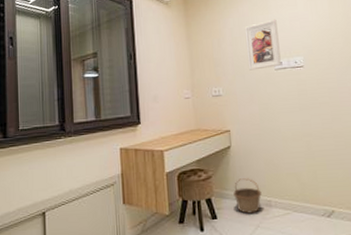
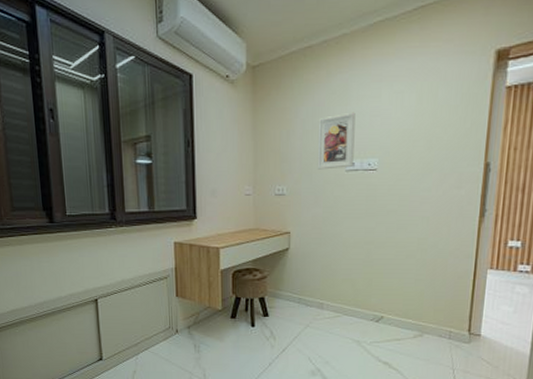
basket: present [233,178,262,214] -> none [287,281,315,314]

